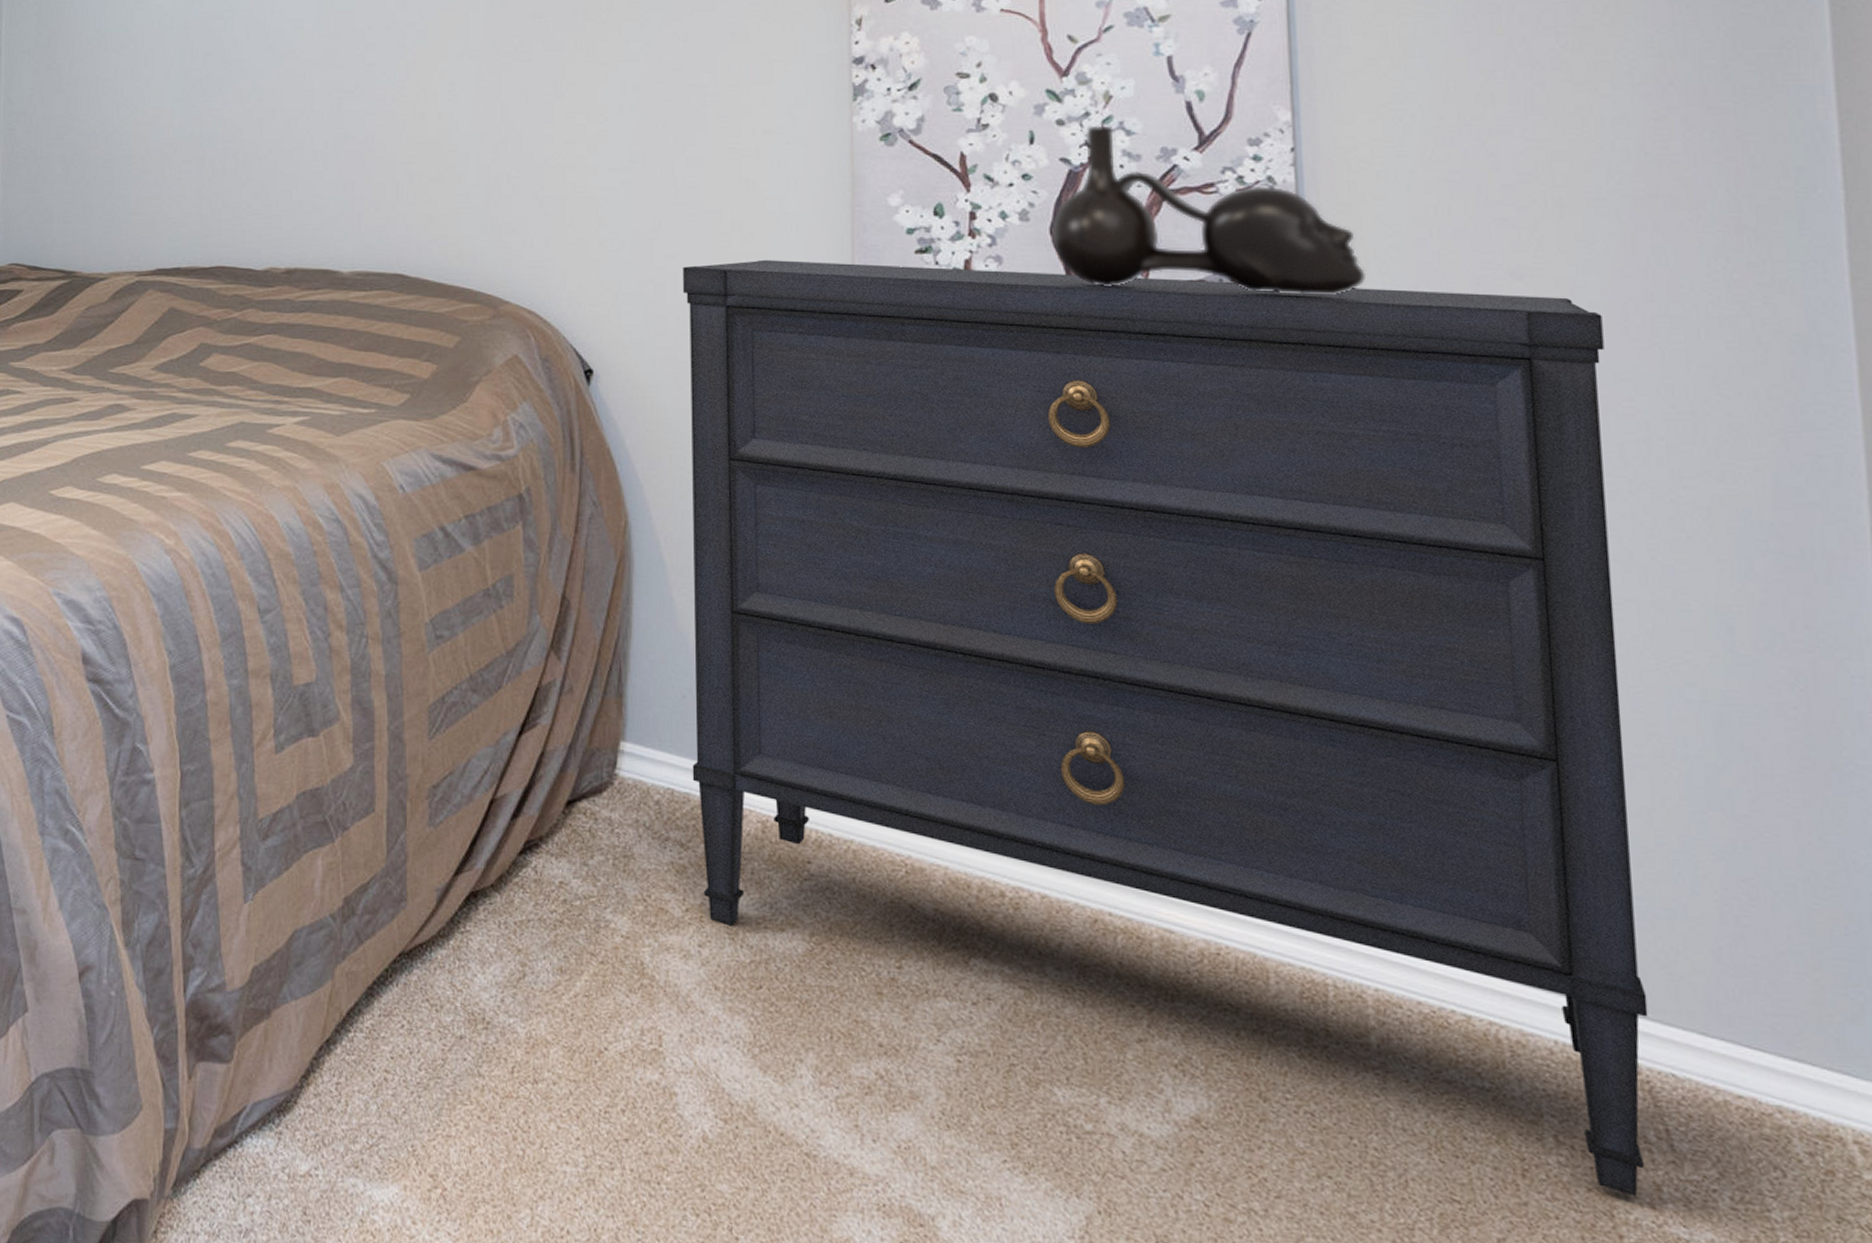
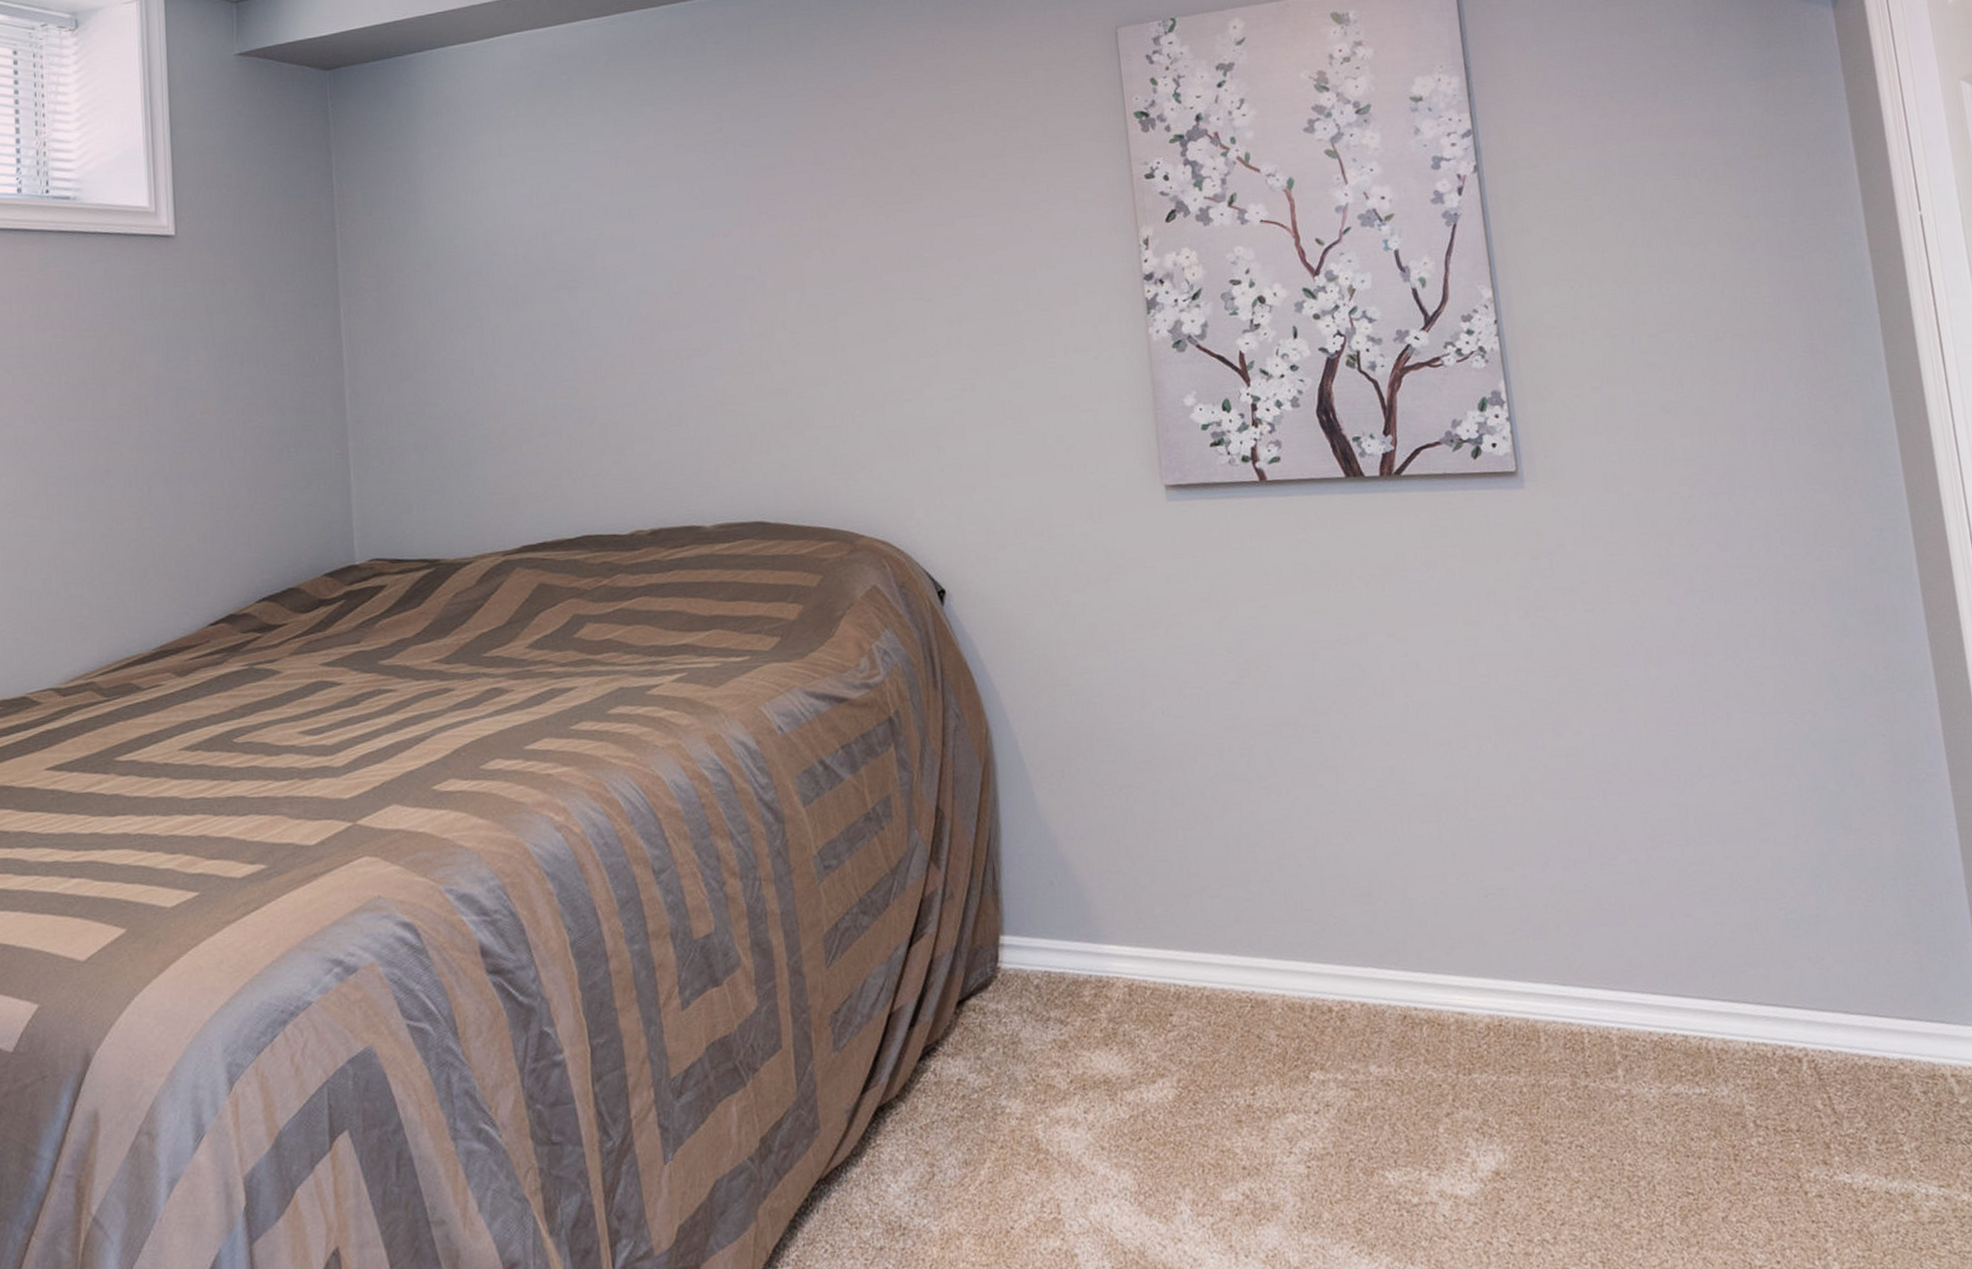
dresser: present [683,259,1648,1196] -> none [1016,423,1817,1157]
decorative vase: present [1051,125,1367,294] -> none [1317,315,1559,457]

